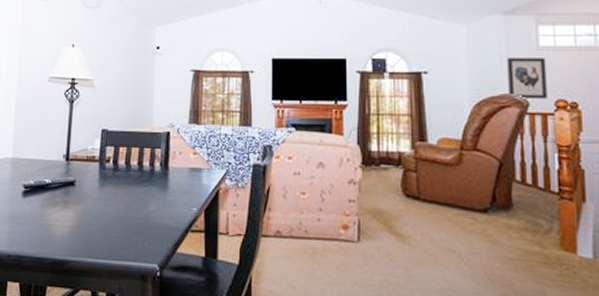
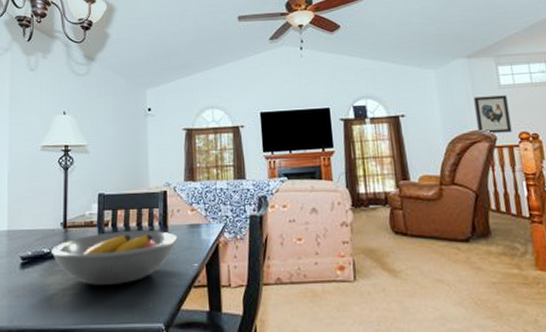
fruit bowl: none [53,168,178,221] -> present [51,230,178,285]

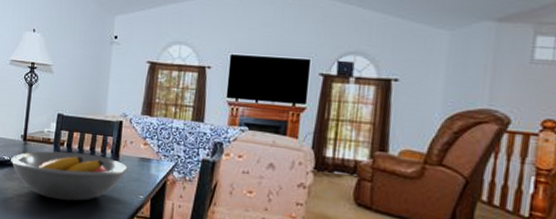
wall art: present [474,95,512,133] -> none [489,70,539,118]

